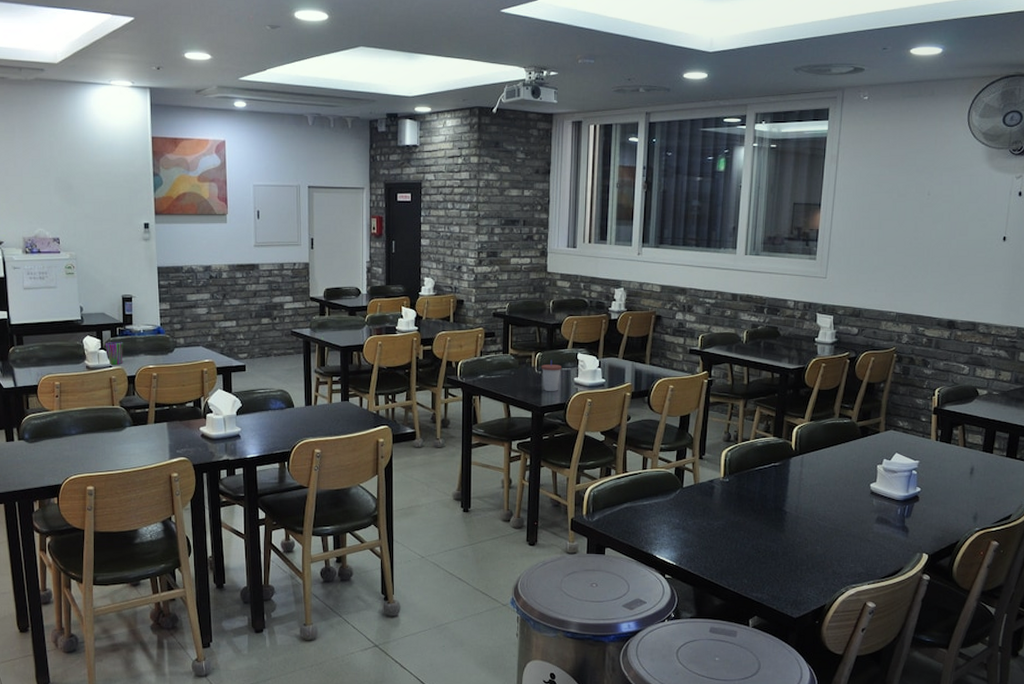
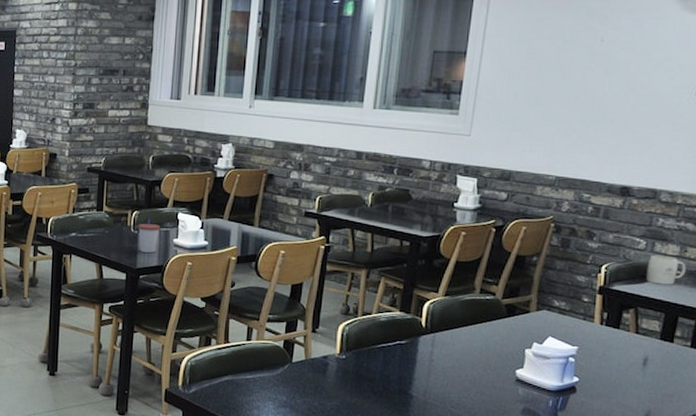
mug: none [970,379,1001,404] -> present [646,256,687,285]

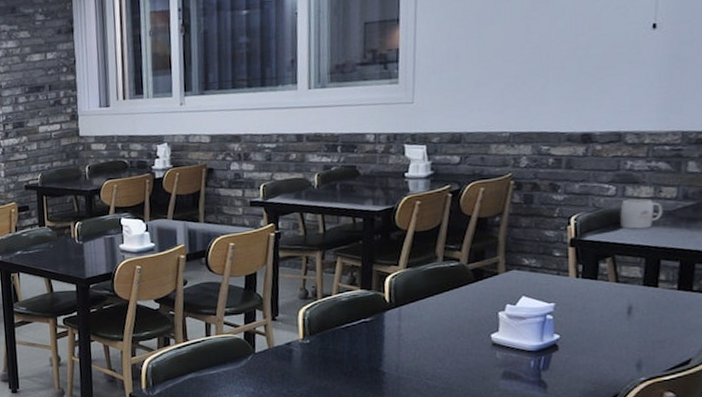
cup: present [137,218,160,253] -> none [81,227,105,262]

